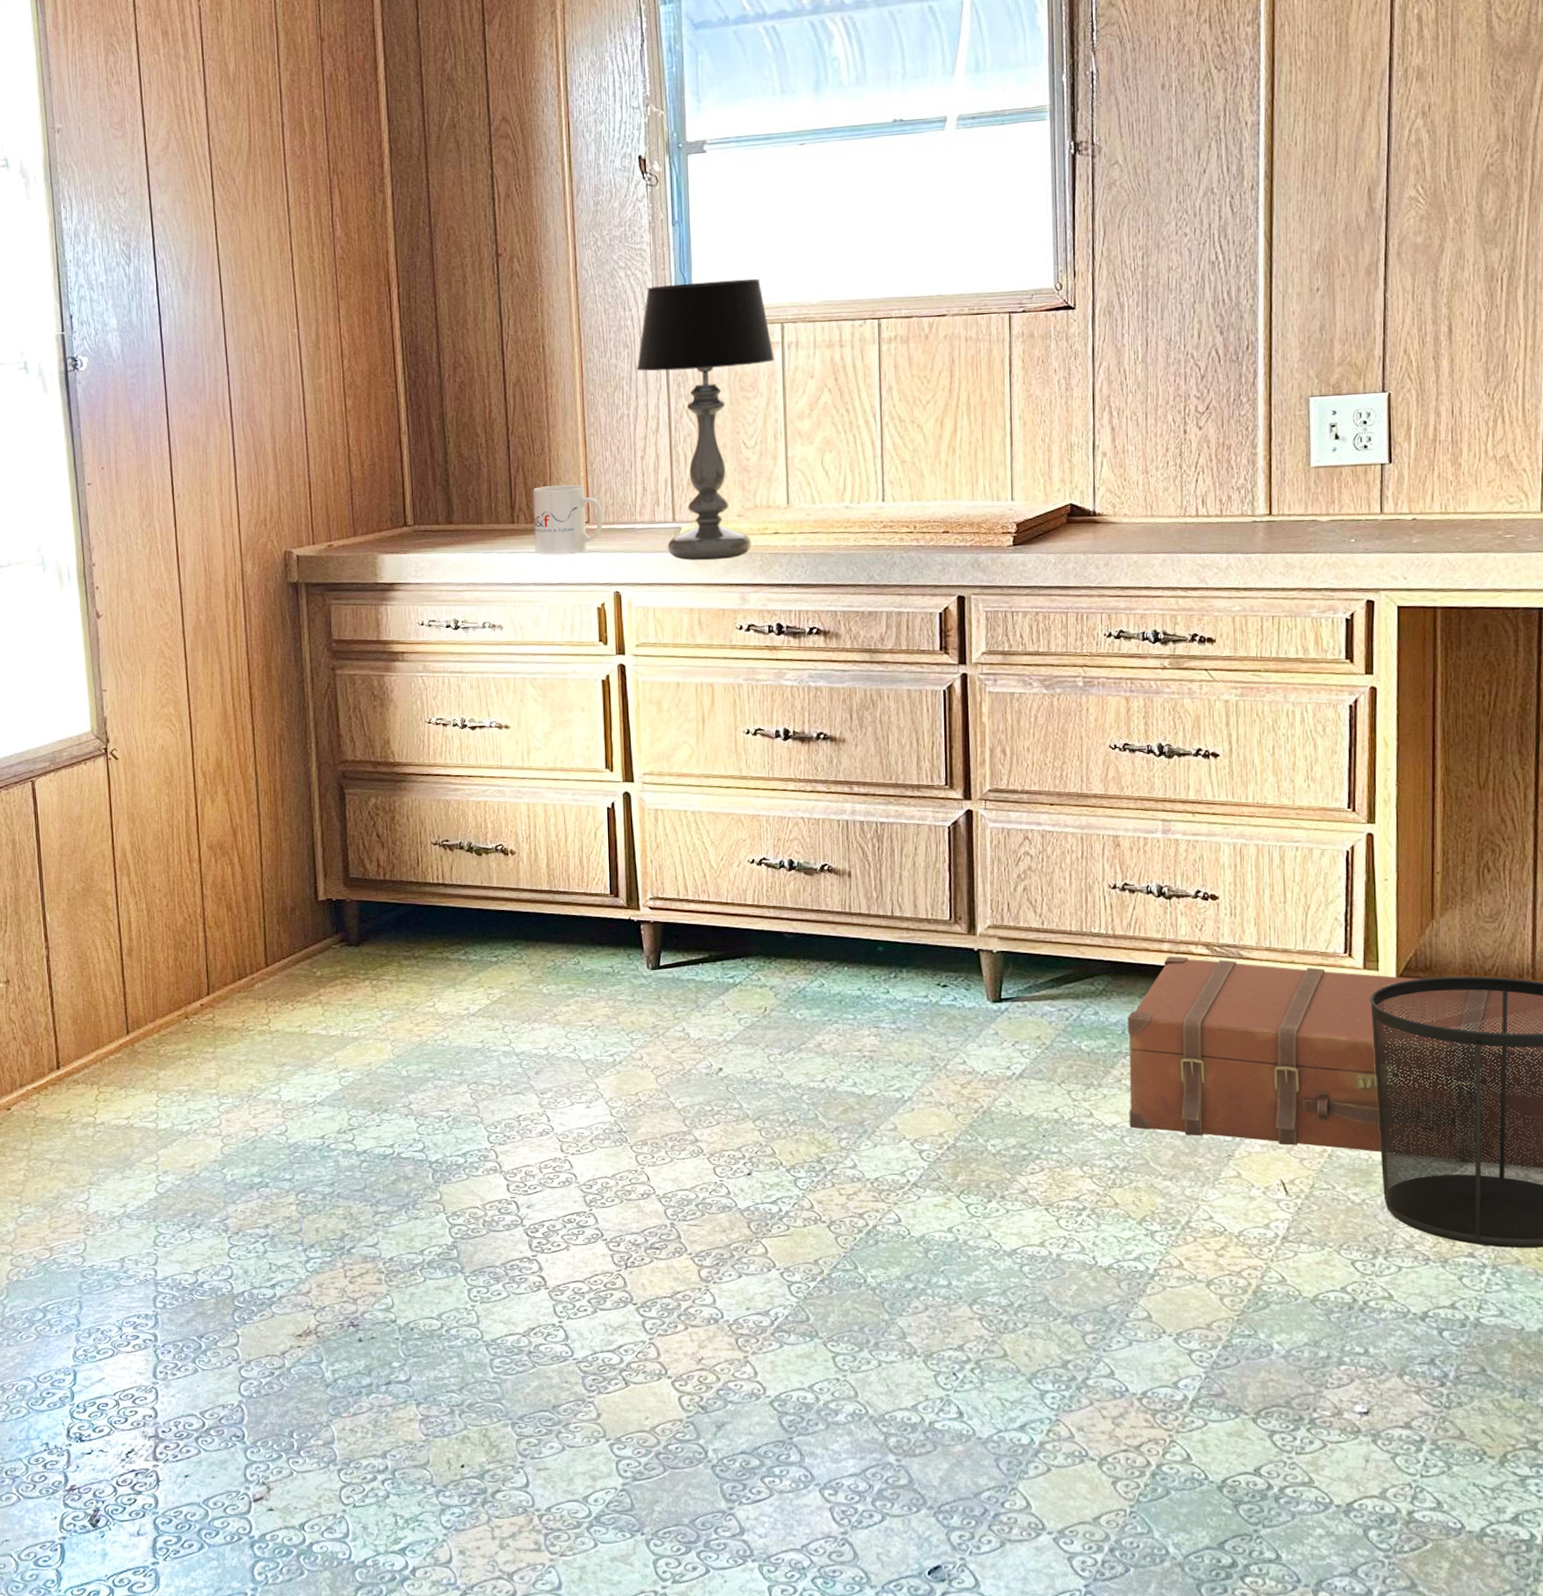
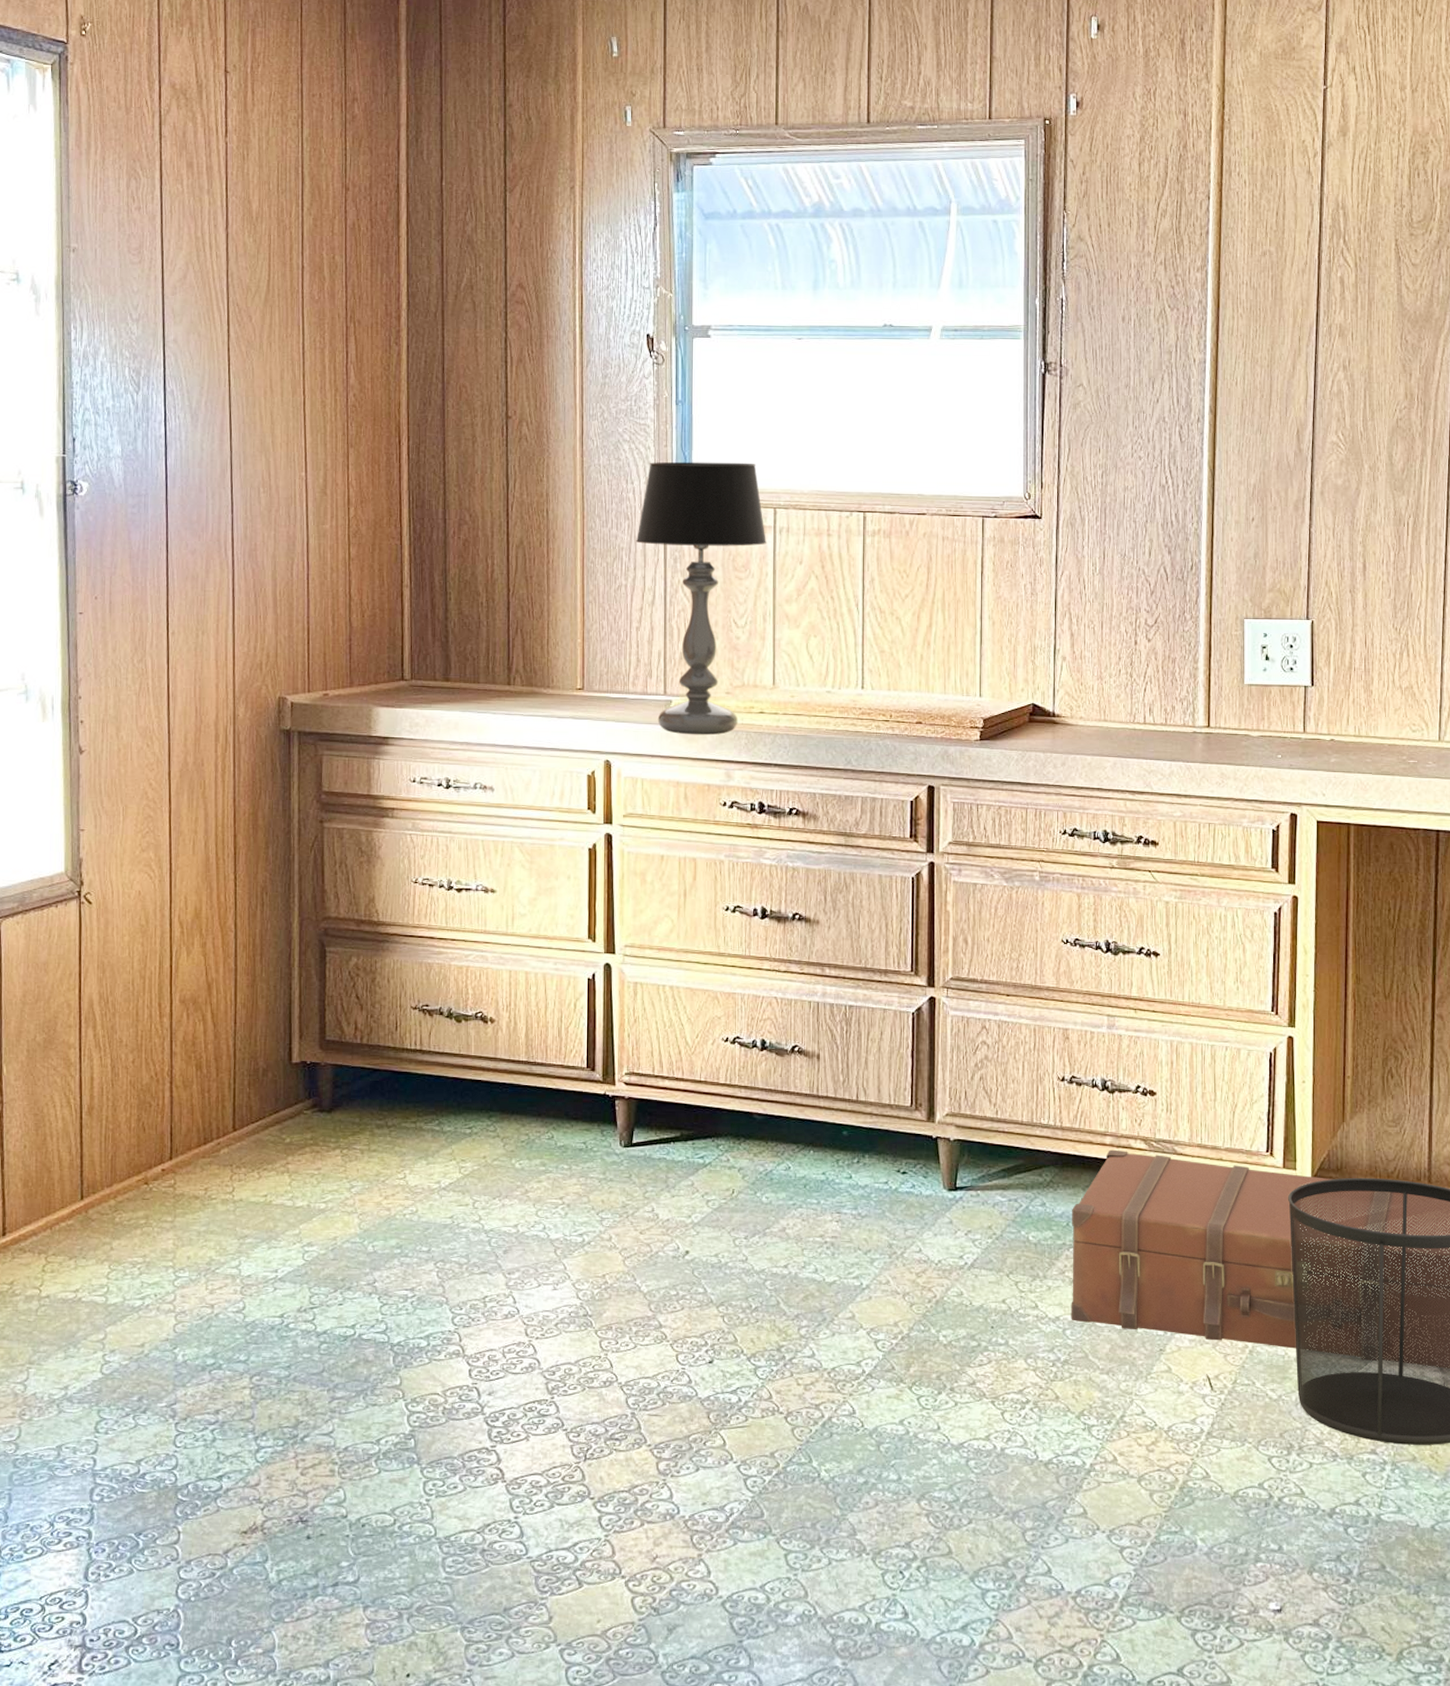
mug: present [532,484,604,556] -> none [529,650,598,721]

